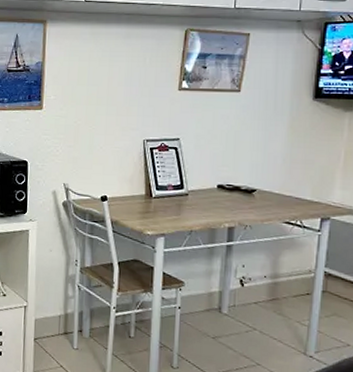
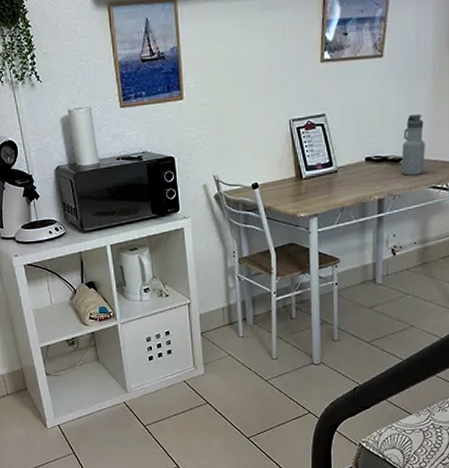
water bottle: none [254,148,280,208] -> present [402,113,425,176]

